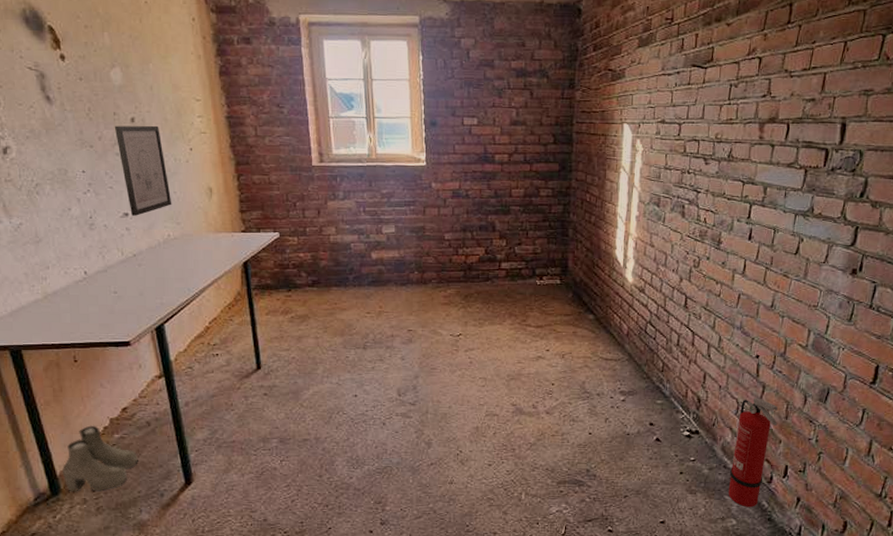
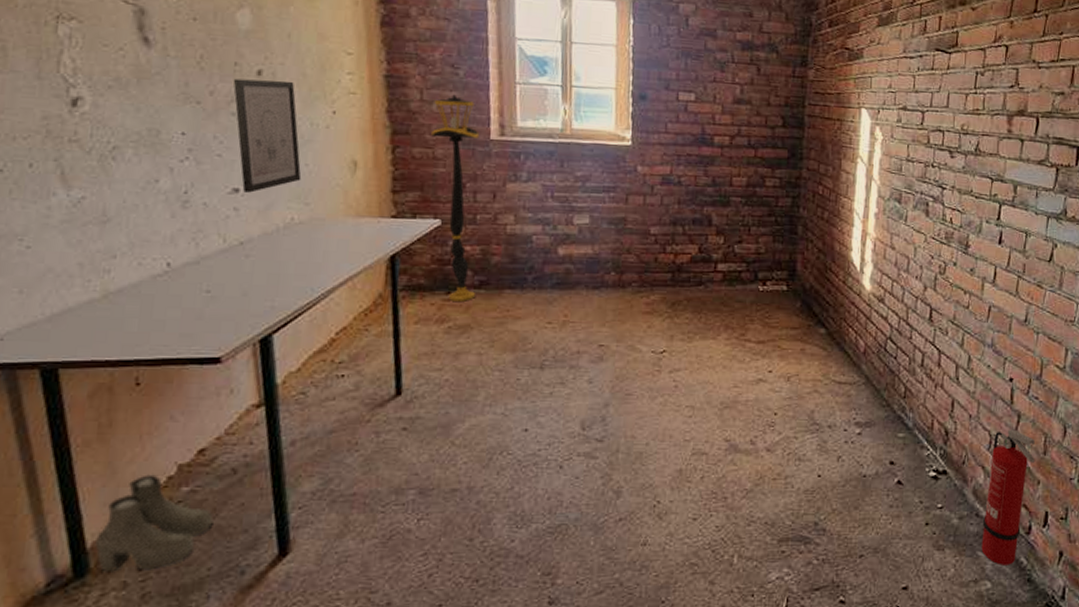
floor lamp: none [266,130,309,297] -> present [431,94,480,301]

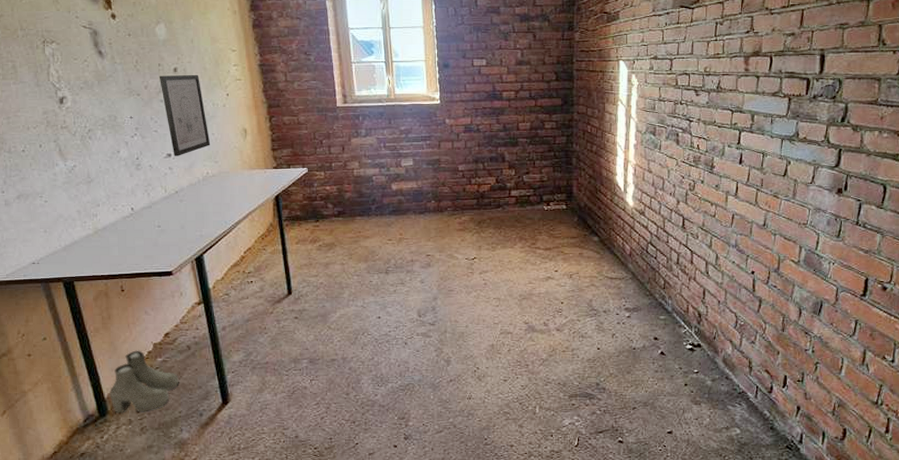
floor lamp: present [431,94,480,301] -> none [295,75,336,227]
fire extinguisher: present [981,429,1036,565] -> none [731,312,775,416]

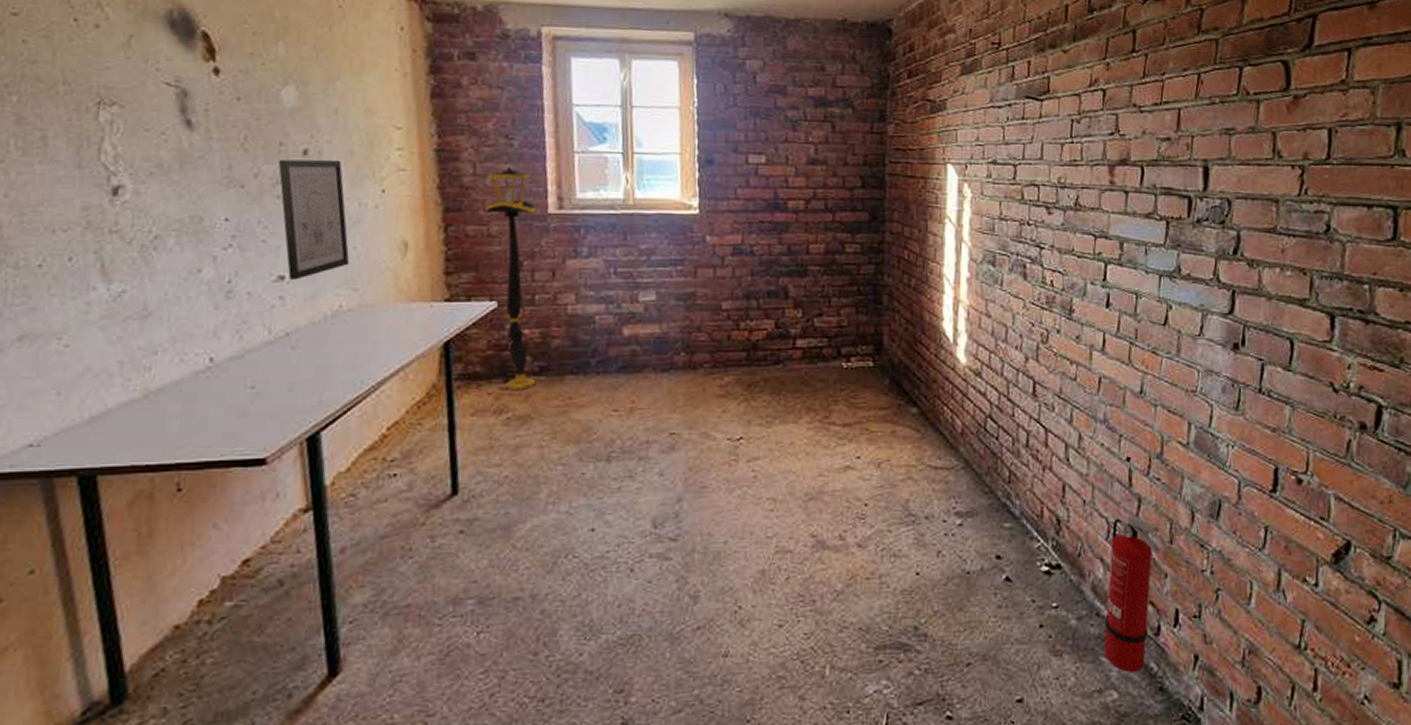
boots: present [108,350,179,413] -> none [132,589,259,698]
floor lamp: none [295,75,336,227] -> present [485,167,537,390]
fire extinguisher: none [731,312,775,416] -> present [1104,515,1161,672]

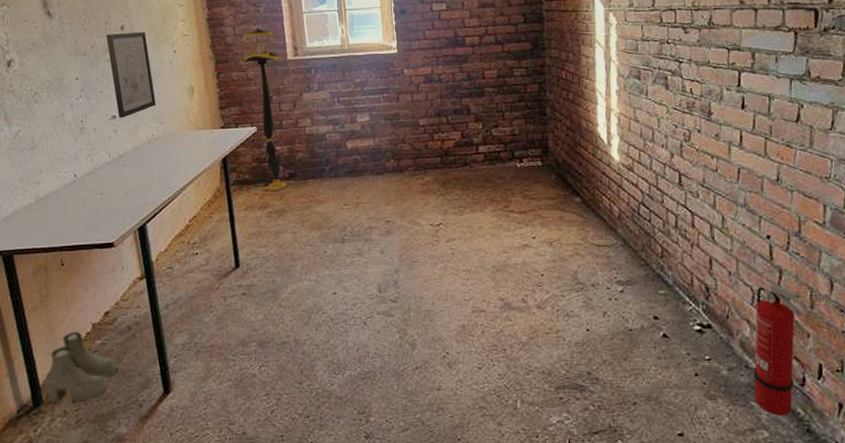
boots: none [132,589,259,698] -> present [44,331,118,403]

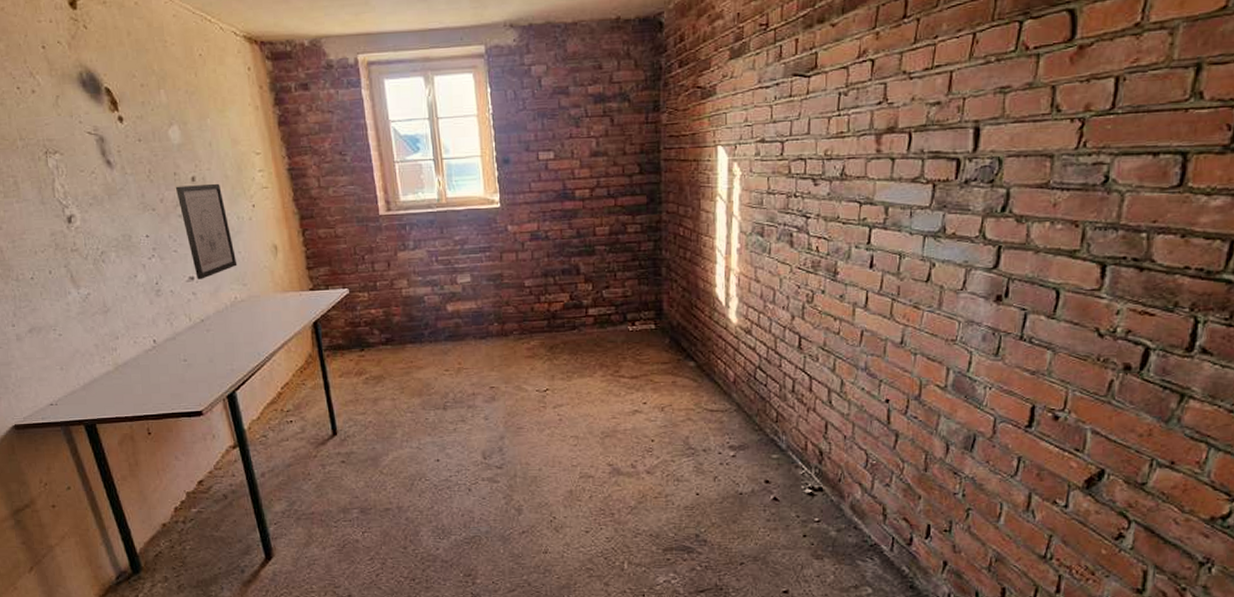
boots: present [44,331,118,403] -> none [141,500,217,570]
floor lamp: present [244,27,286,191] -> none [330,179,383,357]
fire extinguisher: present [754,284,803,416] -> none [861,448,916,573]

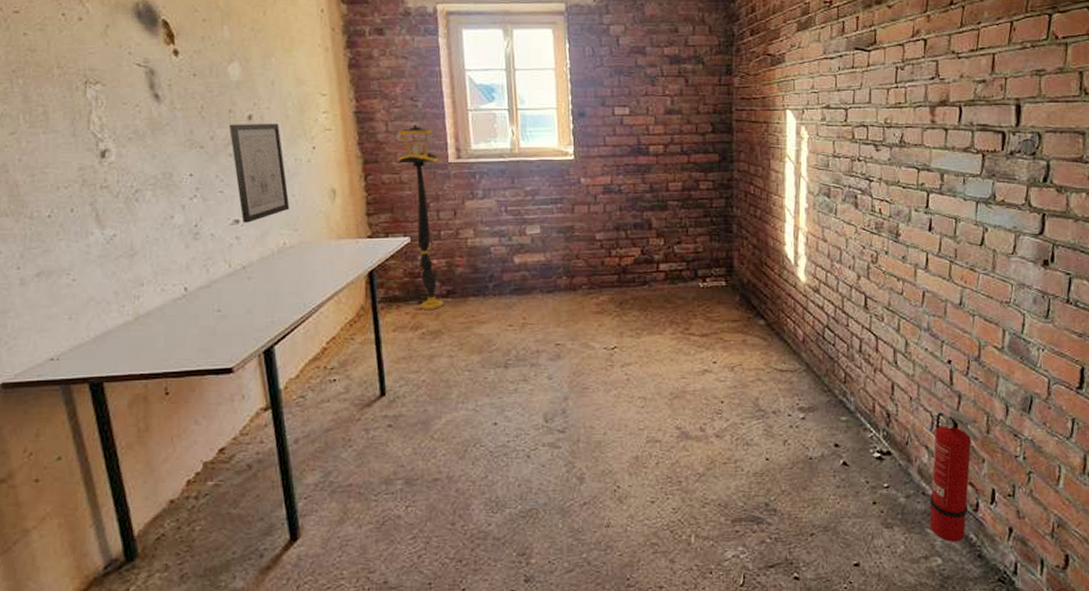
floor lamp: none [330,179,383,357] -> present [397,124,443,310]
fire extinguisher: none [861,448,916,573] -> present [929,410,979,542]

